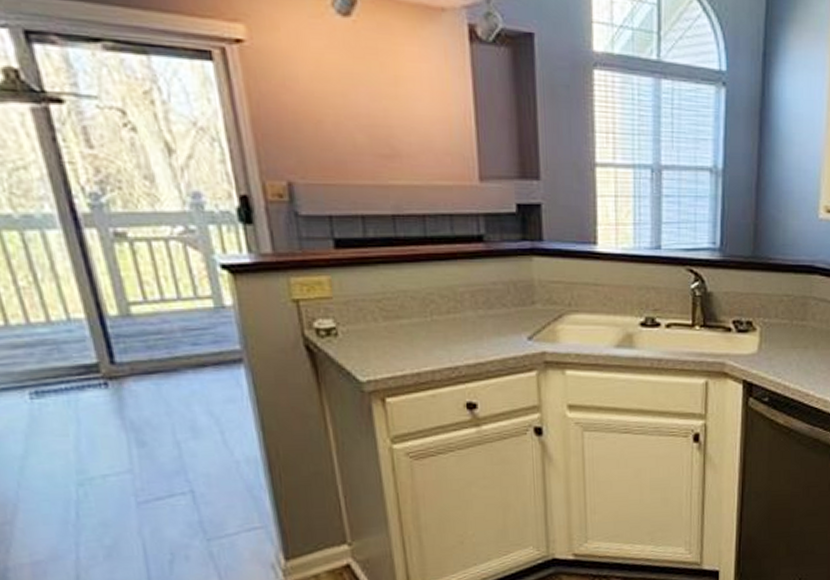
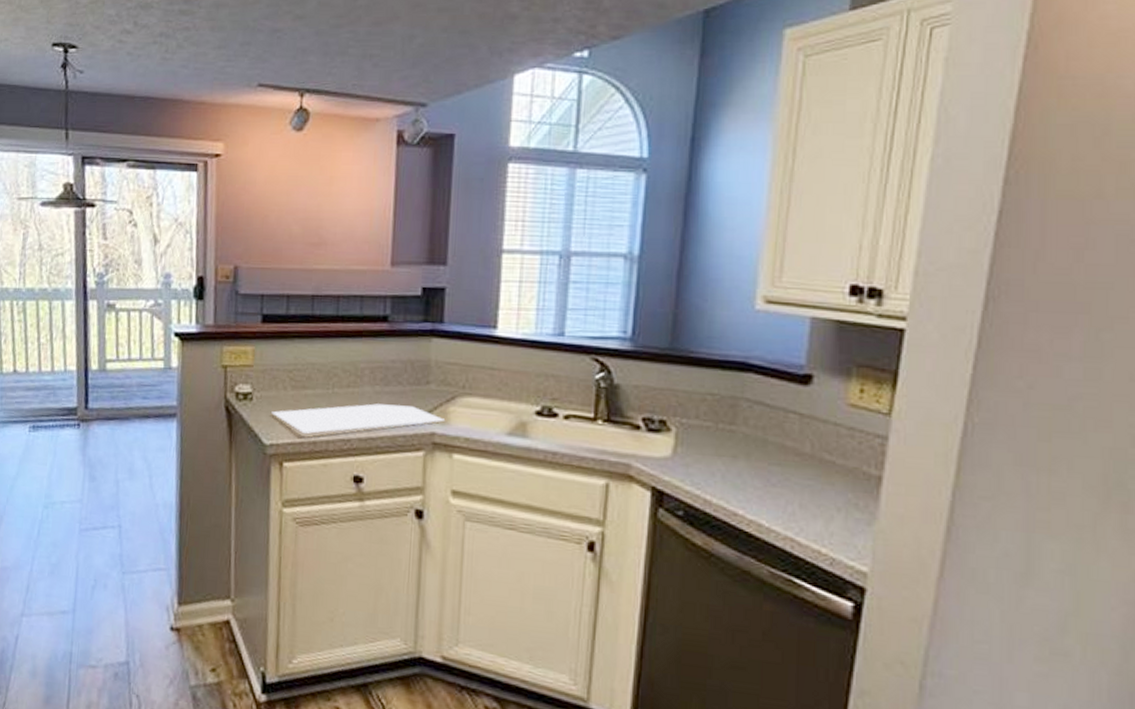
cutting board: none [363,328,554,365] -> present [271,403,445,434]

